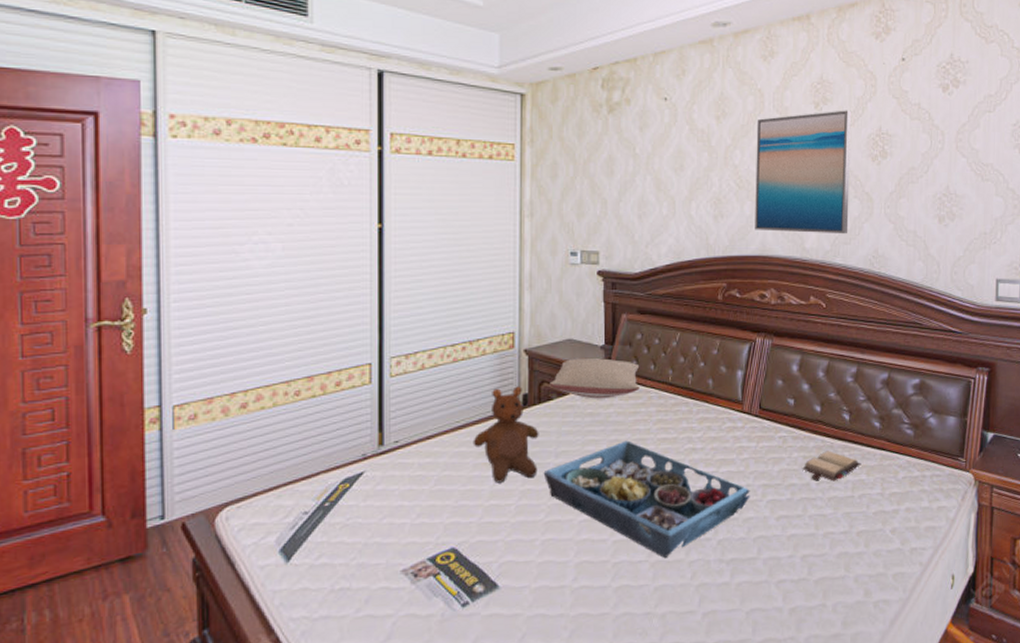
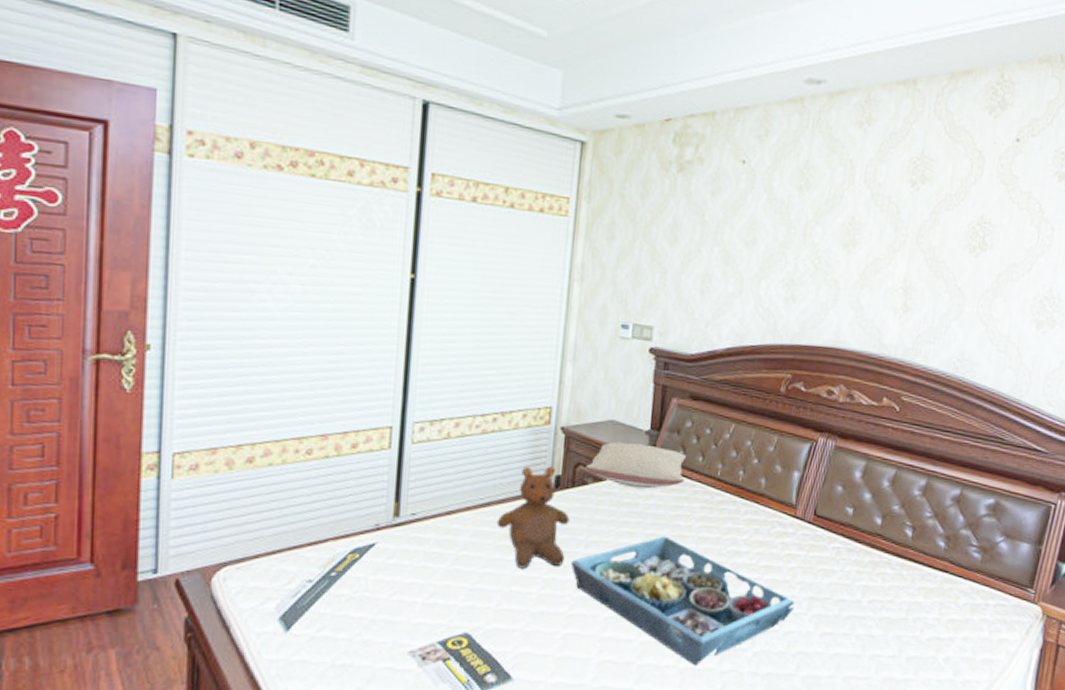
wall art: present [755,110,851,234] -> none [829,191,952,332]
hardback book: present [801,450,861,482] -> none [853,567,920,601]

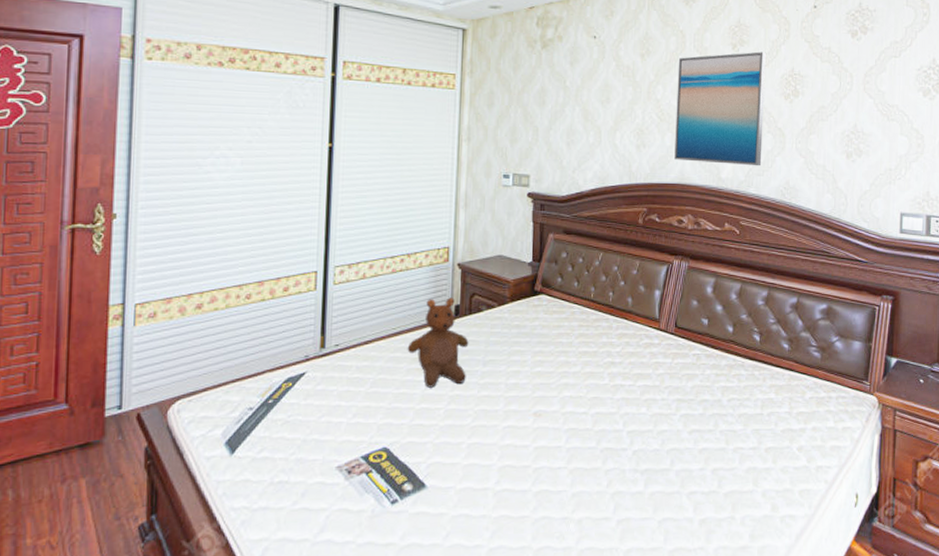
serving tray: present [570,536,795,666] -> none [471,352,665,466]
pillow: present [586,442,687,489] -> none [480,274,564,312]
wall art: none [829,191,952,332] -> present [674,51,766,167]

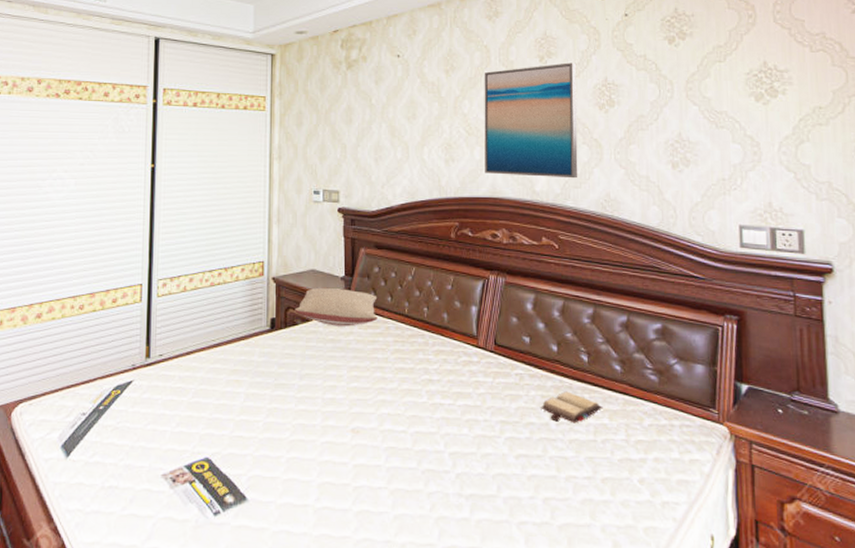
teddy bear: present [407,297,469,388] -> none [226,311,285,400]
pillow: none [480,274,564,312] -> present [295,288,378,327]
hardback book: none [713,369,771,399] -> present [539,391,603,424]

